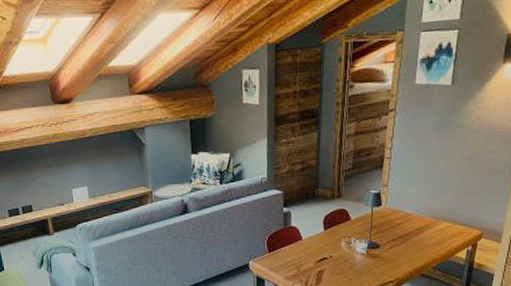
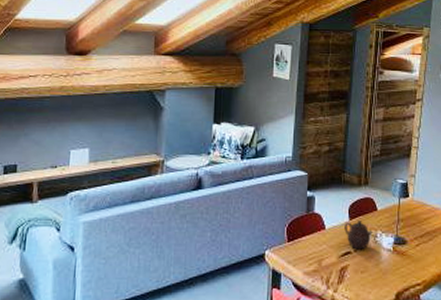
teapot: none [320,230,347,256] -> present [344,221,373,250]

